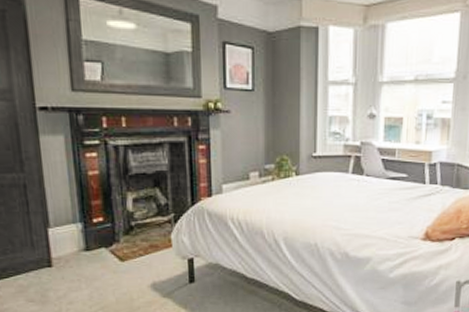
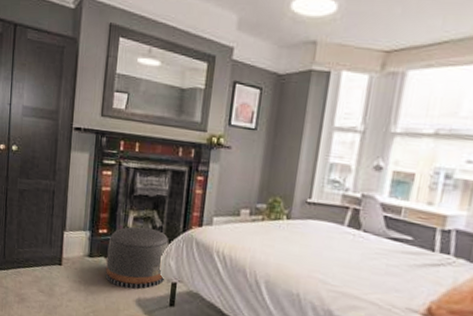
pouf: none [107,207,180,276] -> present [105,226,169,289]

